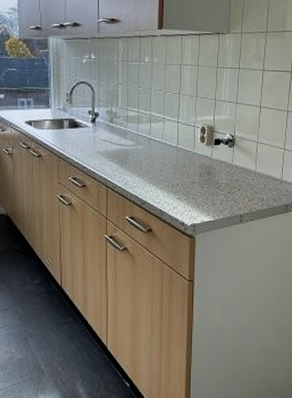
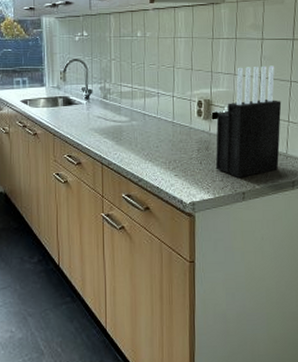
knife block: none [216,95,279,201] -> present [215,65,282,177]

